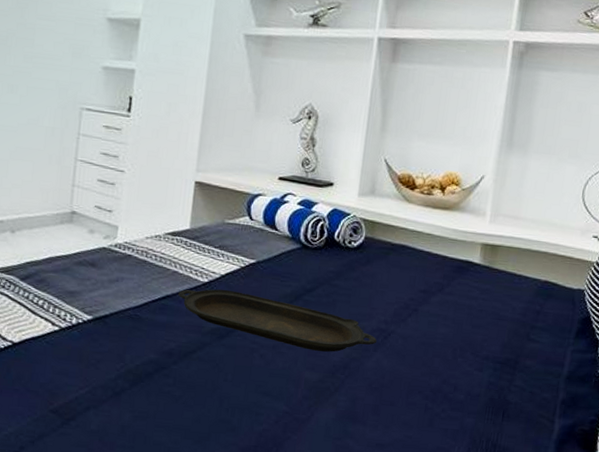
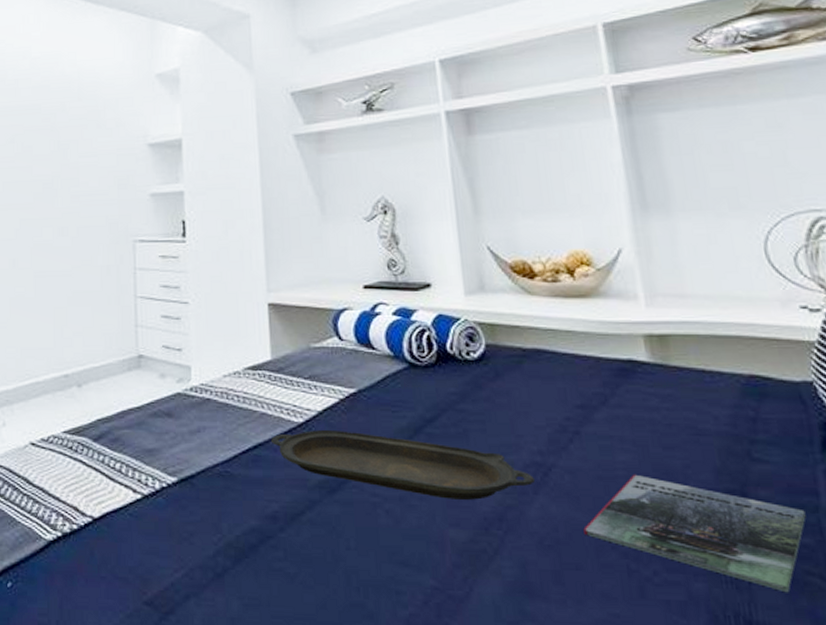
magazine: none [402,342,552,428] -> present [583,474,806,593]

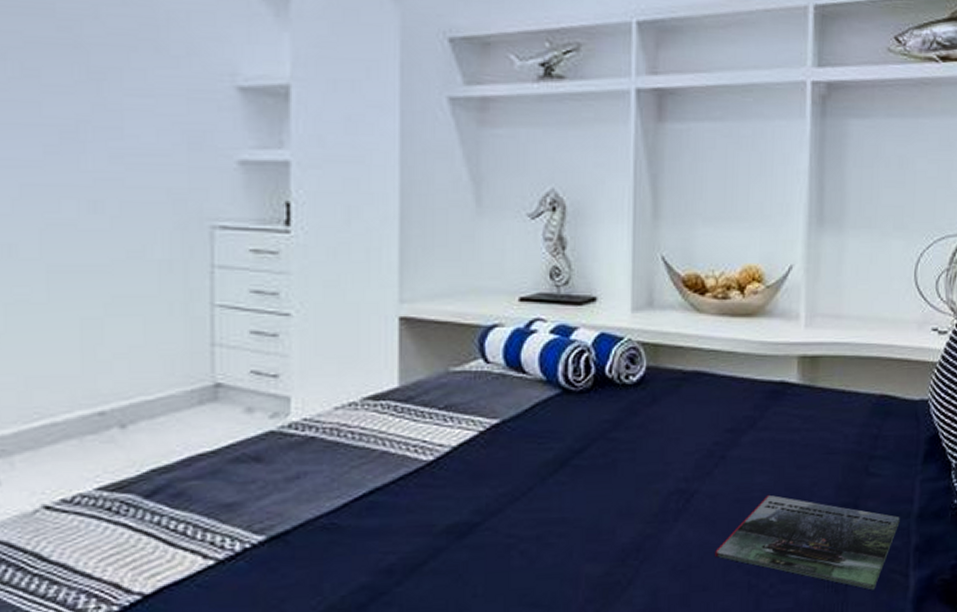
serving tray: present [270,429,535,500] -> none [391,467,676,534]

